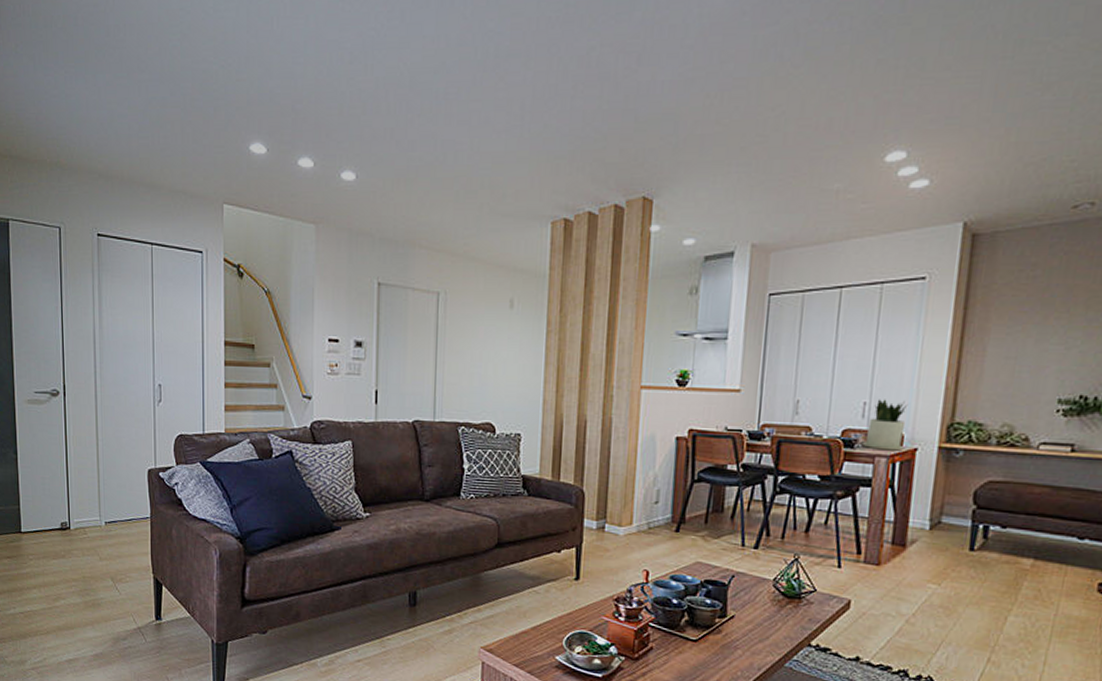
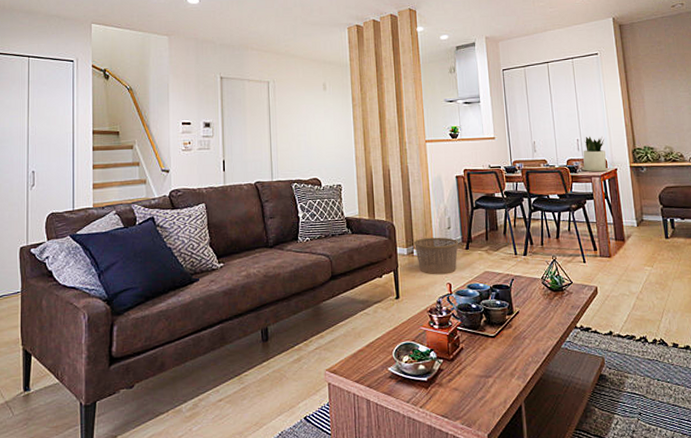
basket: none [606,511,667,560] -> present [413,237,458,275]

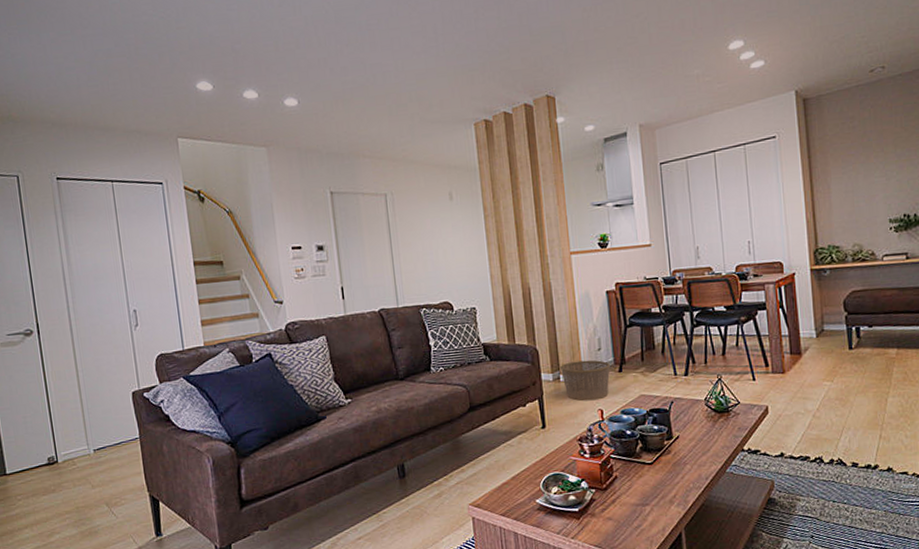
planter: present [581,136,609,172] -> none [752,236,785,279]

